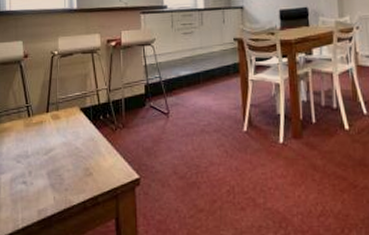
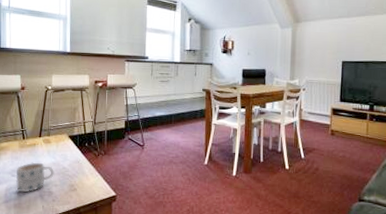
mug: none [21,143,67,182] -> present [15,162,55,193]

